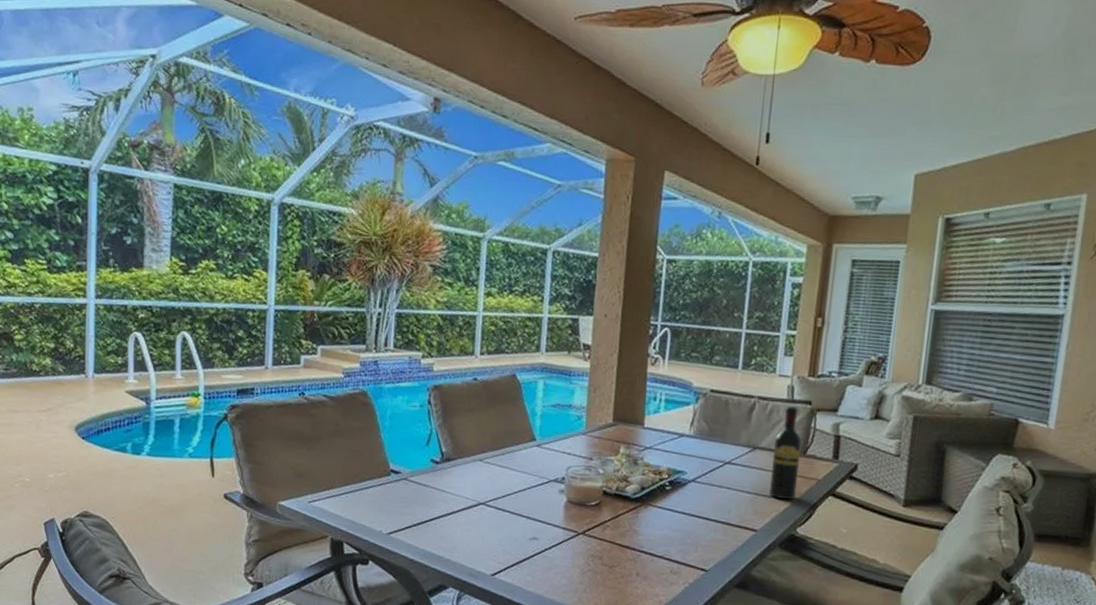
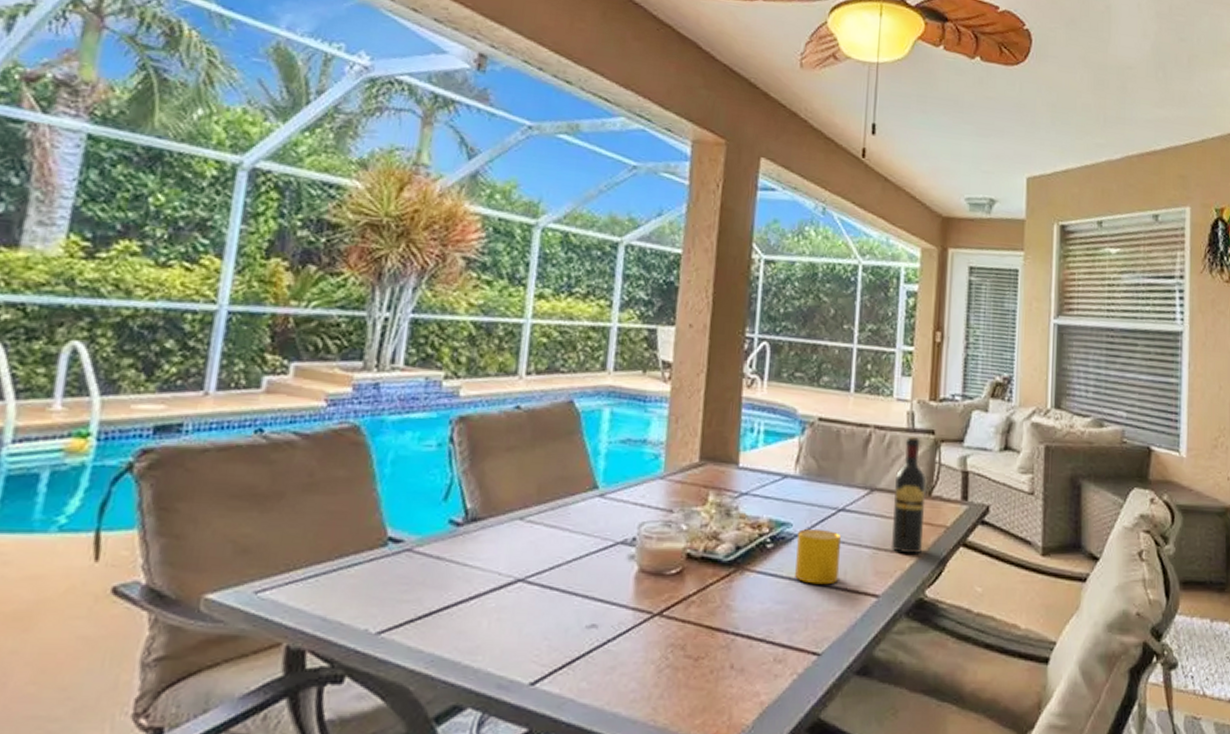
cup: none [688,477,728,520] -> present [795,529,842,585]

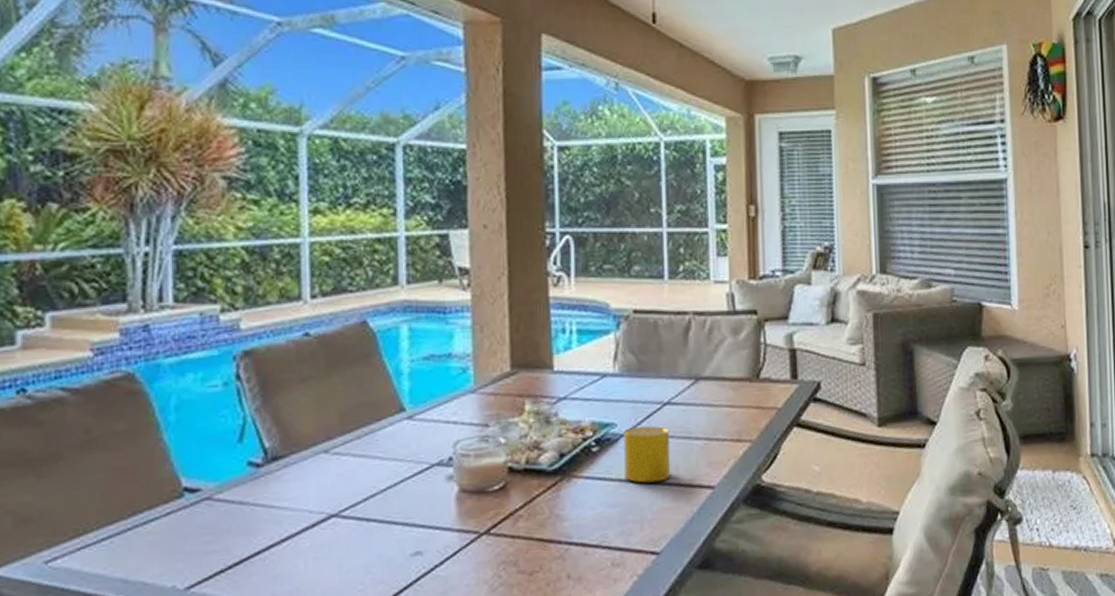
wine bottle: present [892,437,927,554] -> none [721,319,755,442]

